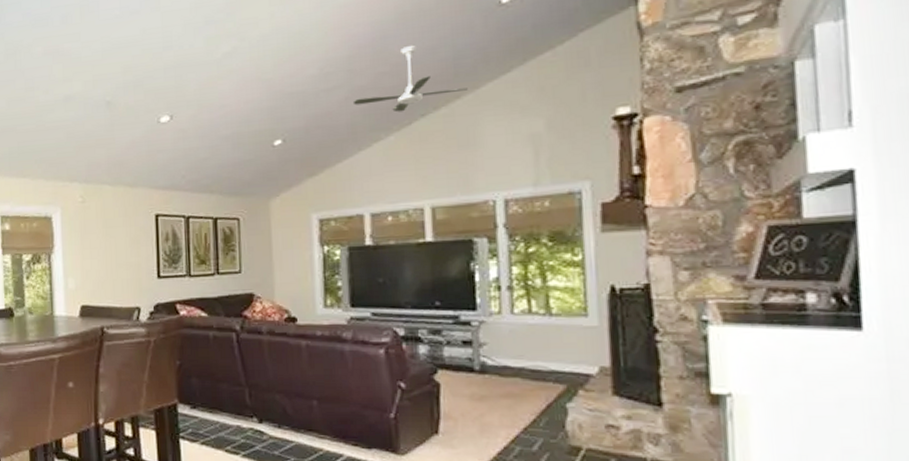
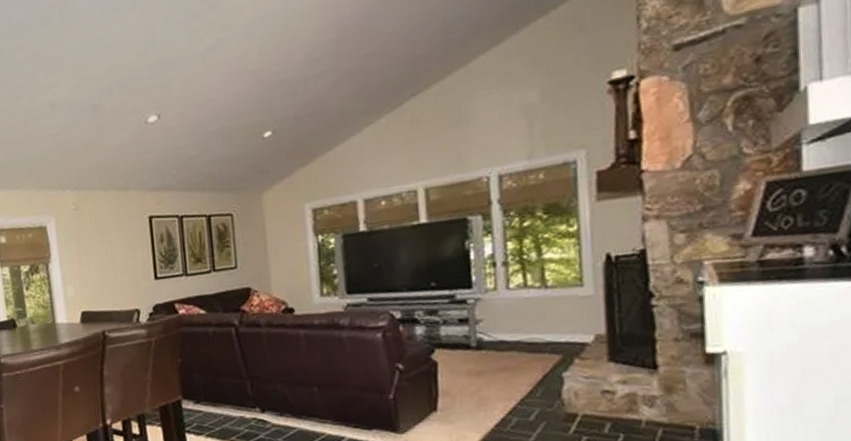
ceiling fan: present [352,45,468,112] -> none [341,21,459,94]

